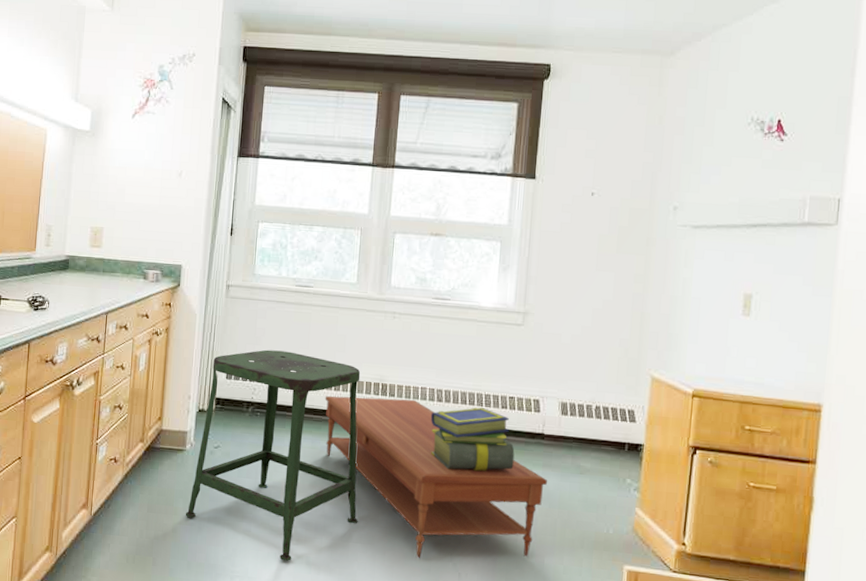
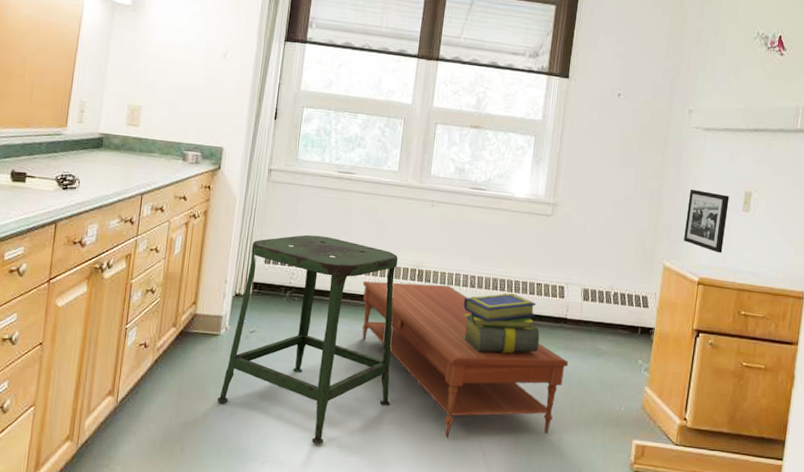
picture frame: none [674,292,726,362] -> present [684,189,730,253]

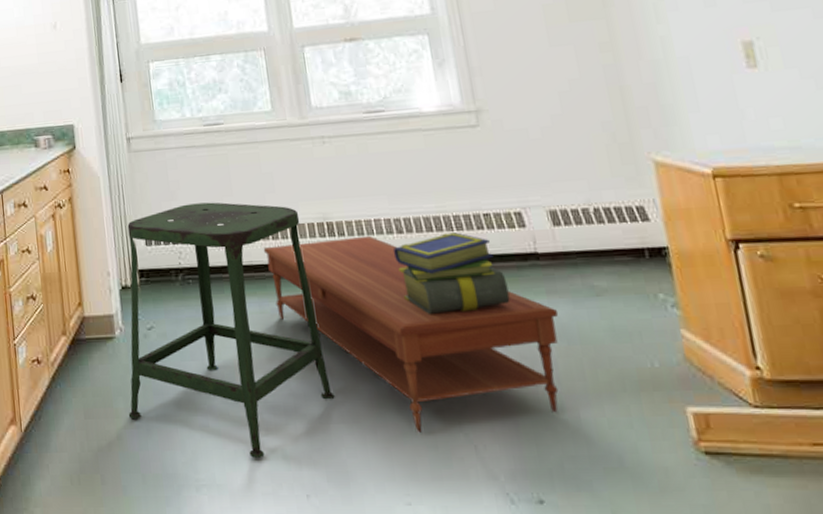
picture frame: present [684,189,730,253] -> none [660,52,736,131]

